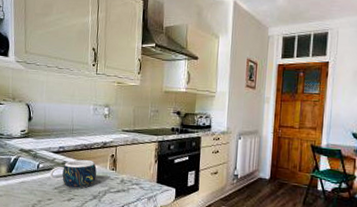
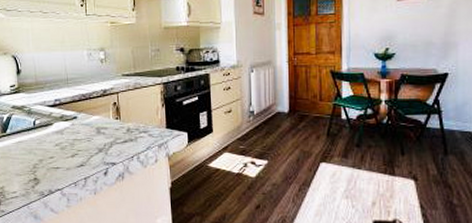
mug: present [49,159,97,189] -> none [48,111,100,144]

